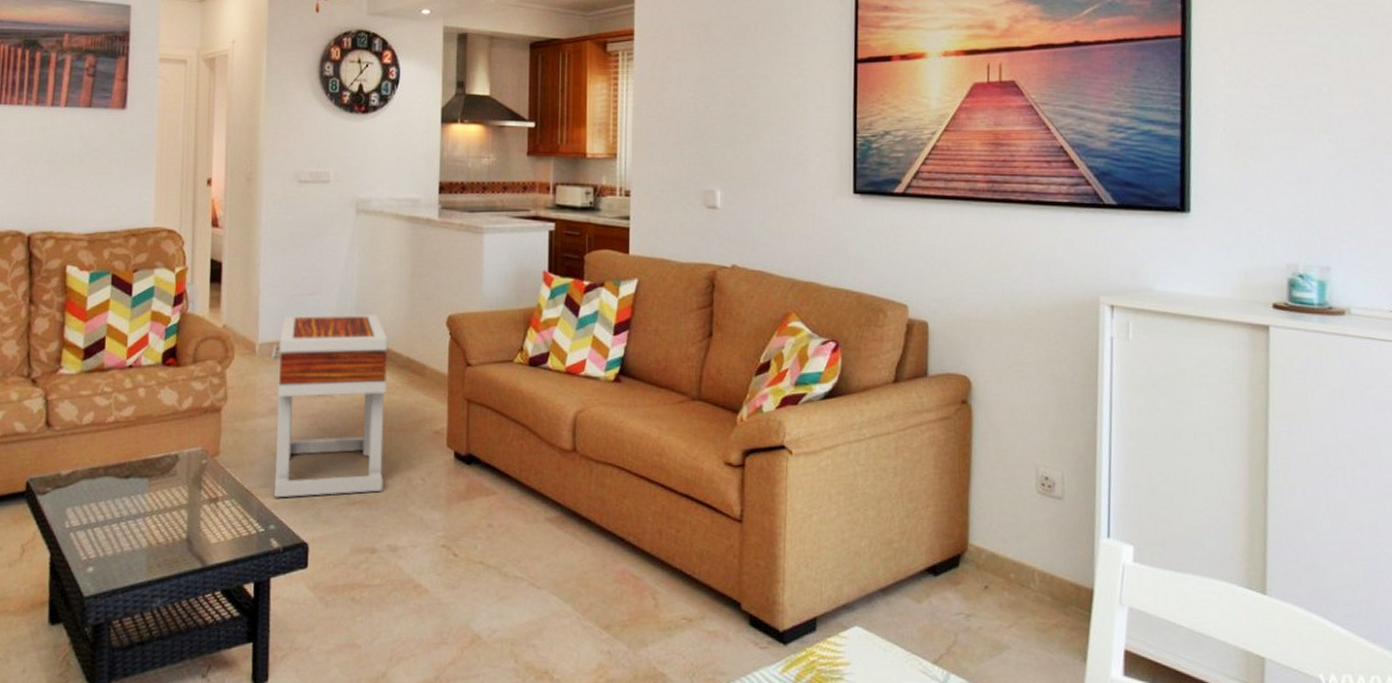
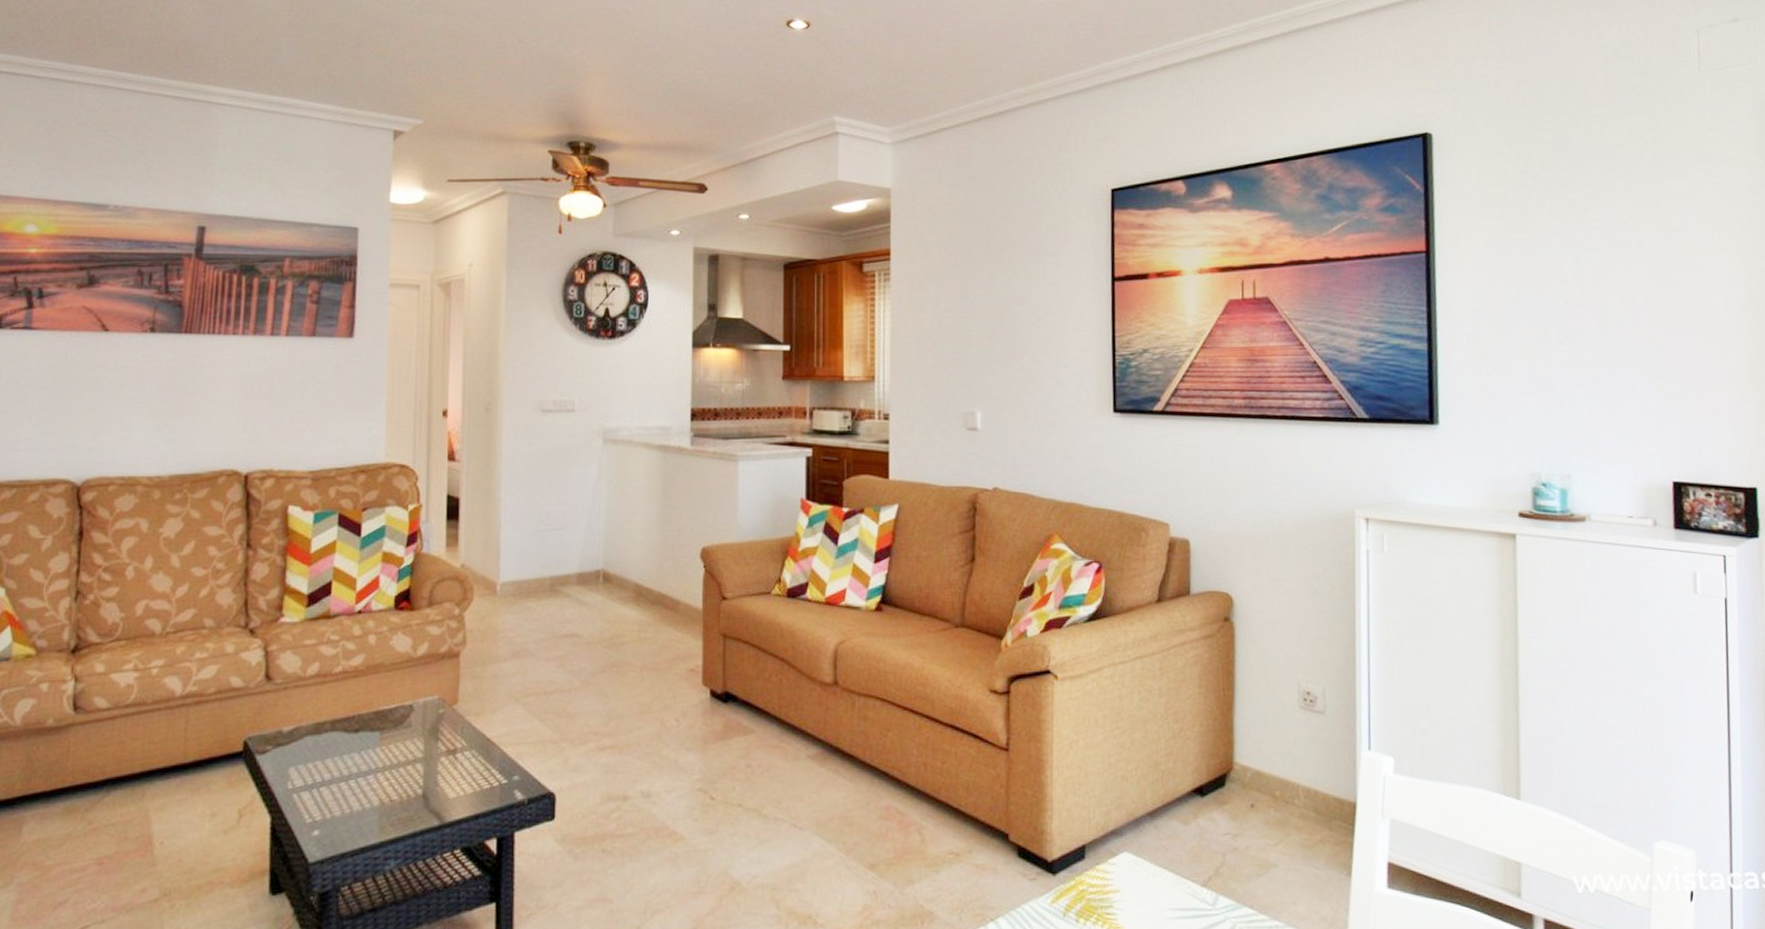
side table: present [271,313,388,498] -> none [514,548,639,747]

